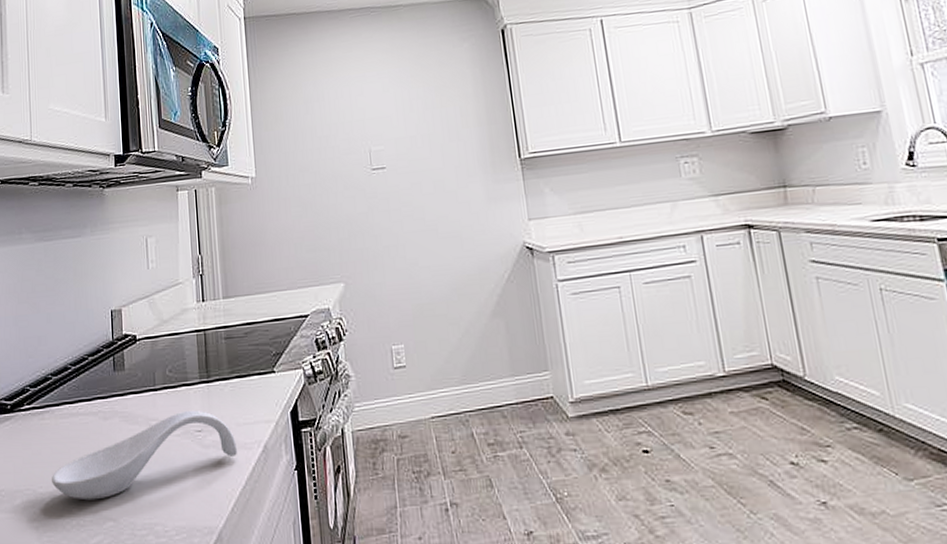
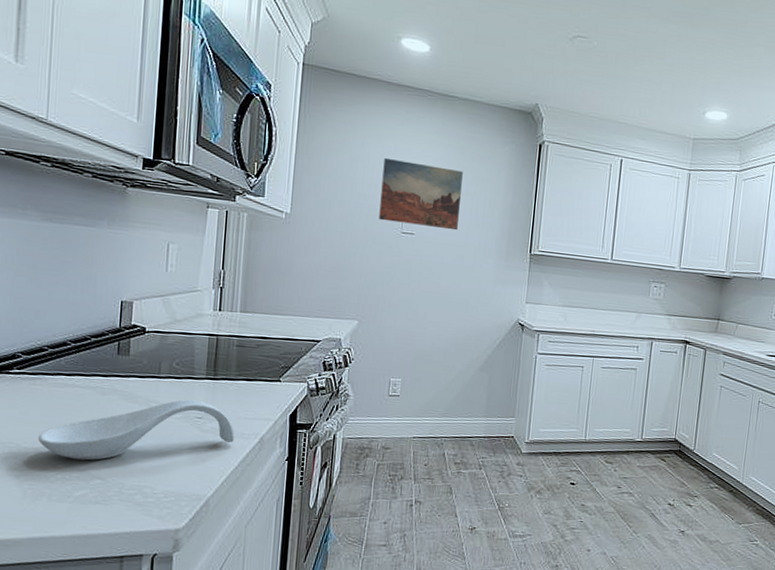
wall art: none [339,83,431,161] -> present [379,157,463,231]

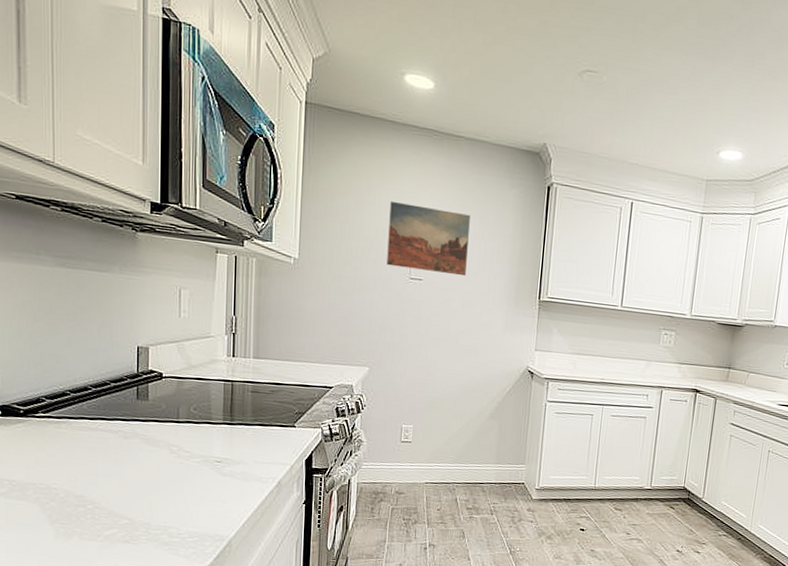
spoon rest: present [38,399,234,461] -> none [67,444,253,502]

